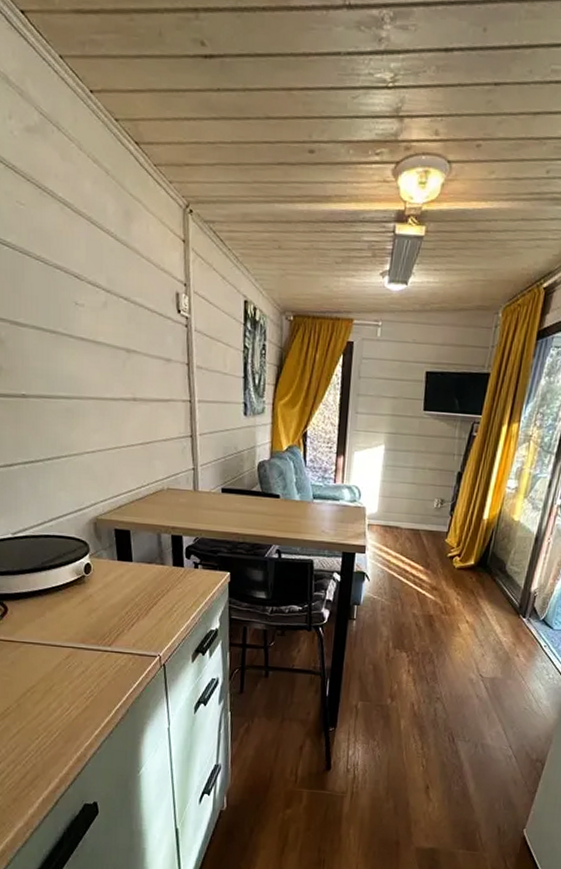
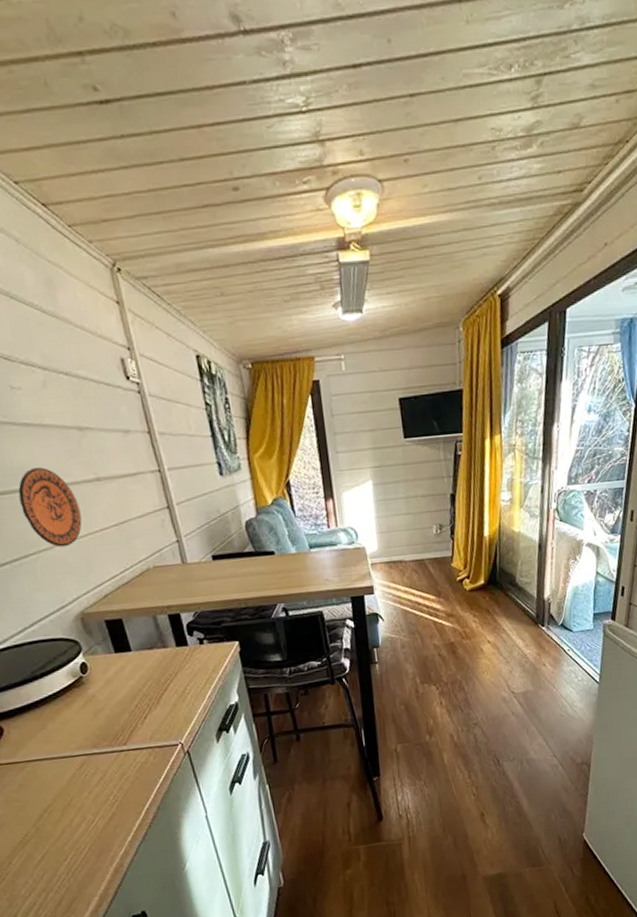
decorative plate: none [63,379,113,456] -> present [18,467,82,548]

